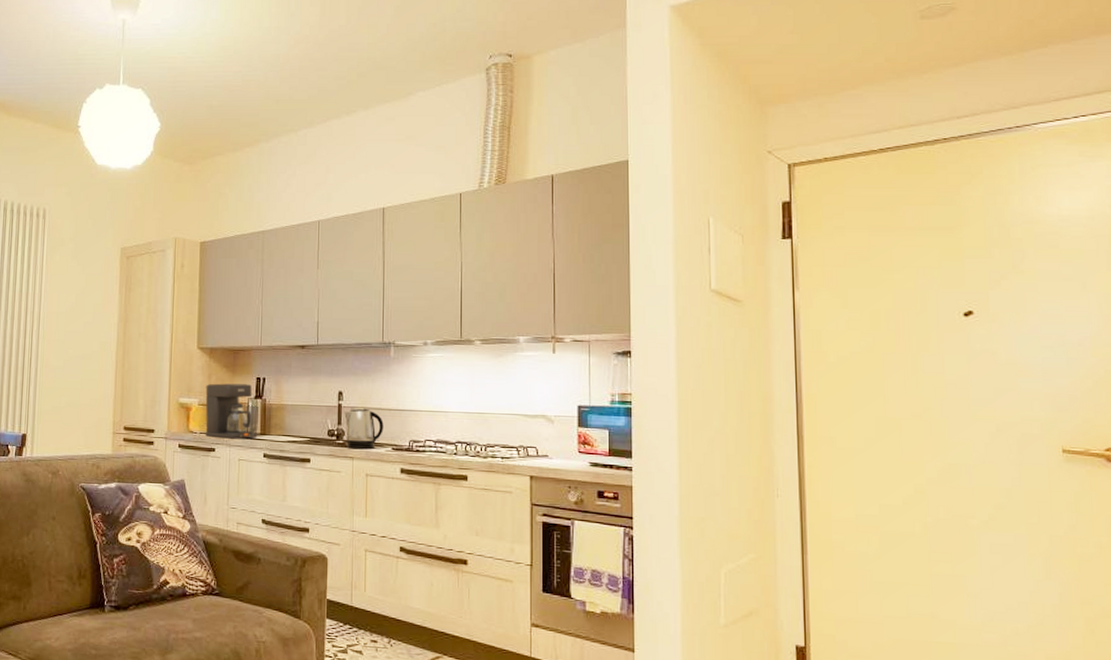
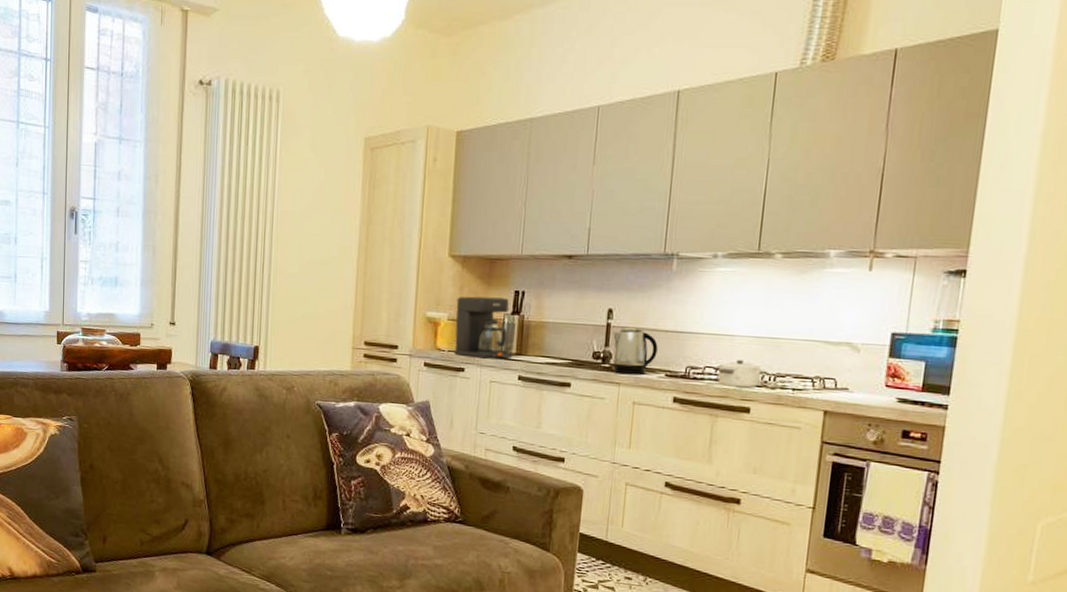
cooking pot: none [437,433,473,458] -> present [718,360,761,388]

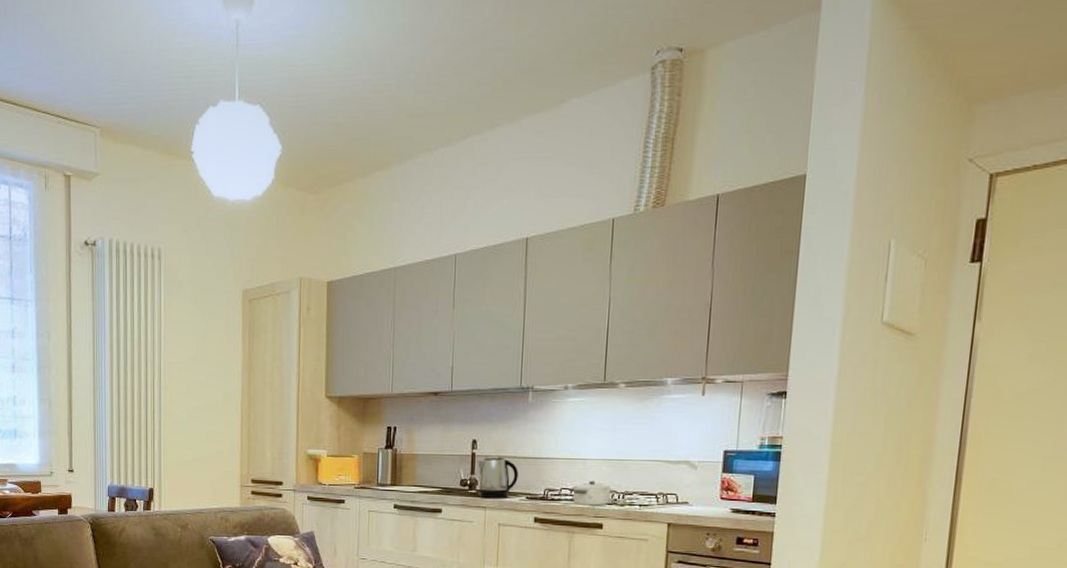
coffee maker: present [454,296,513,360] -> none [334,433,388,491]

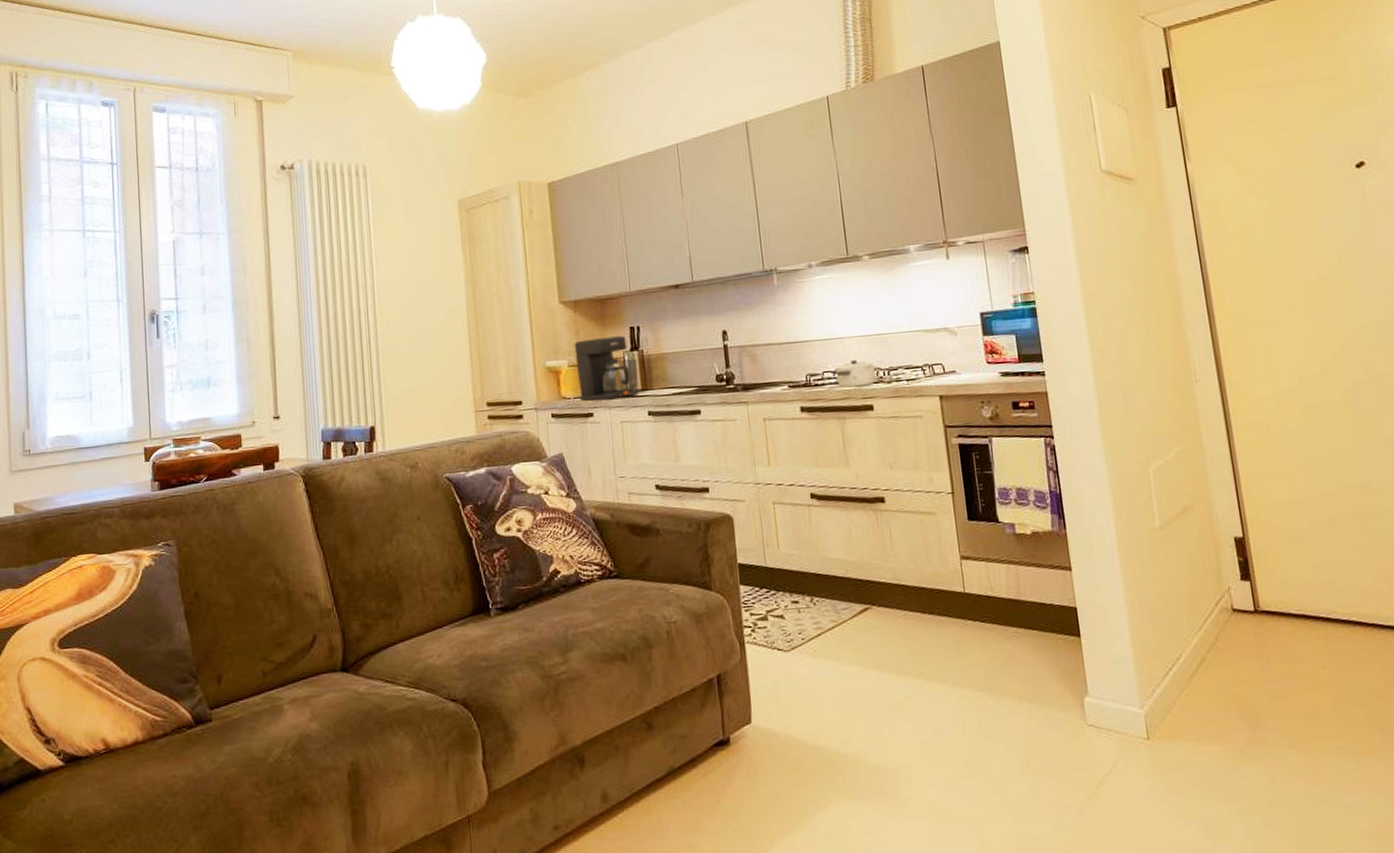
coffee maker: none [334,433,388,491] -> present [574,336,639,402]
kettle: present [478,457,519,499] -> none [731,345,777,393]

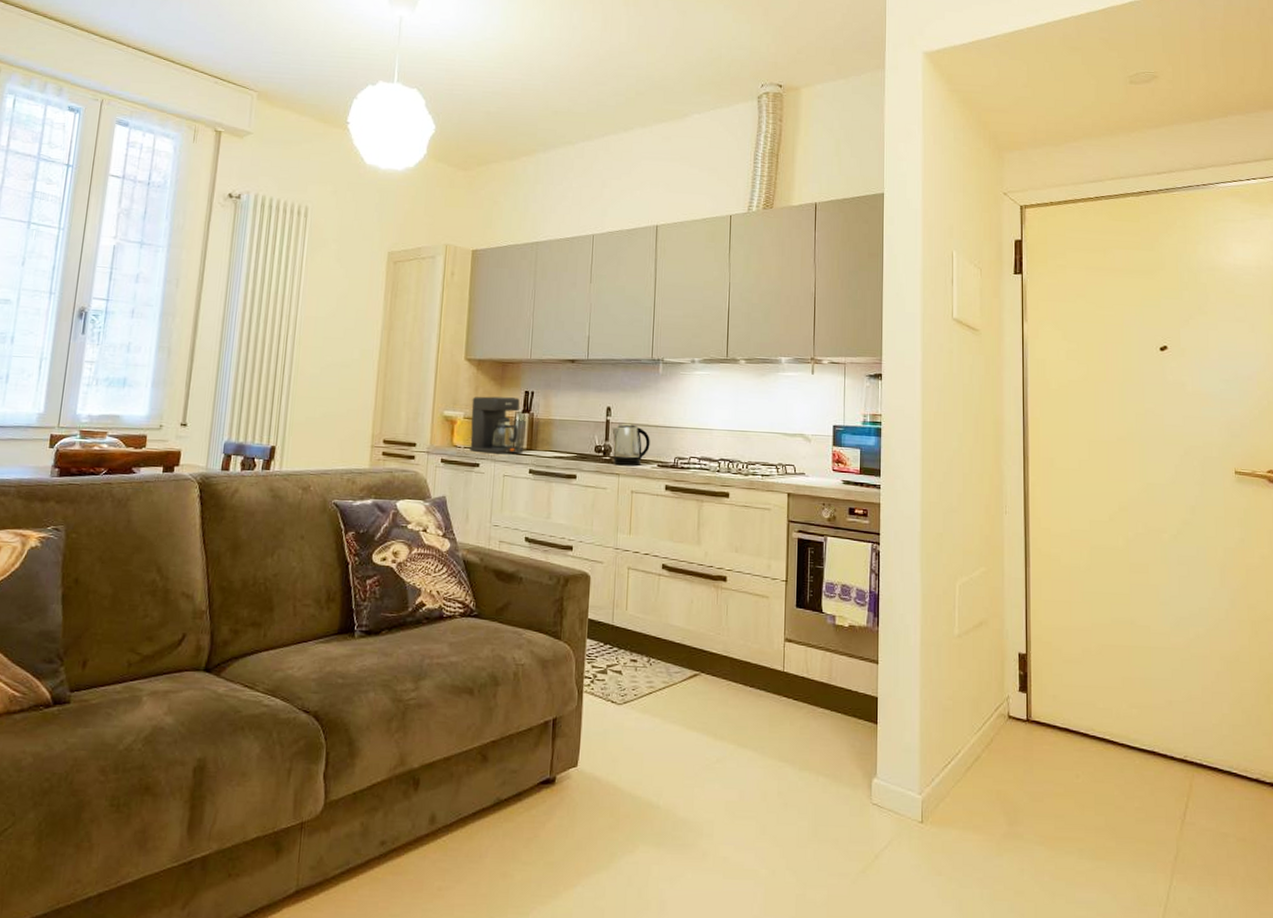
kettle: none [731,345,777,393] -> present [612,424,650,466]
cooking pot: present [836,360,876,388] -> none [701,450,735,475]

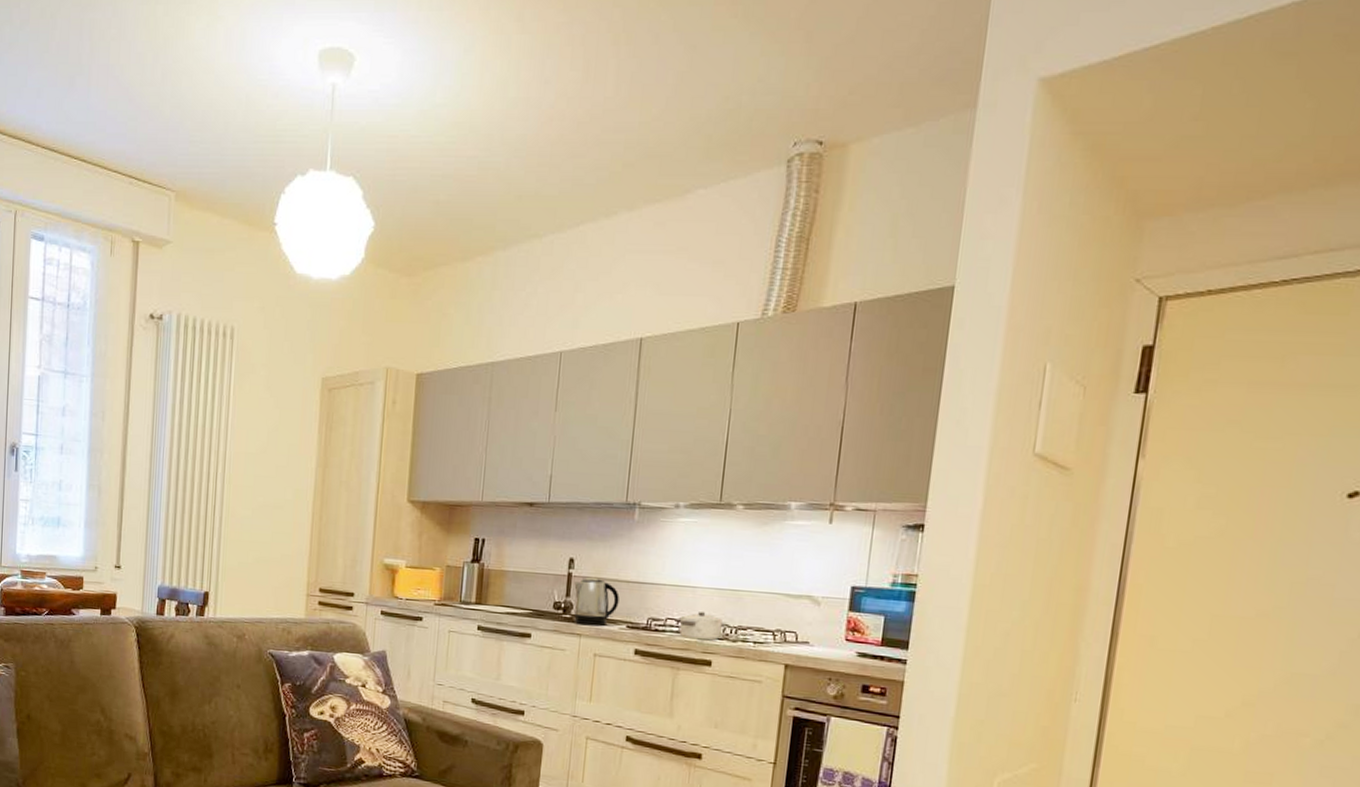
coffee maker: present [470,396,524,455] -> none [412,543,473,609]
cooking pot: none [701,450,735,475] -> present [679,612,722,641]

